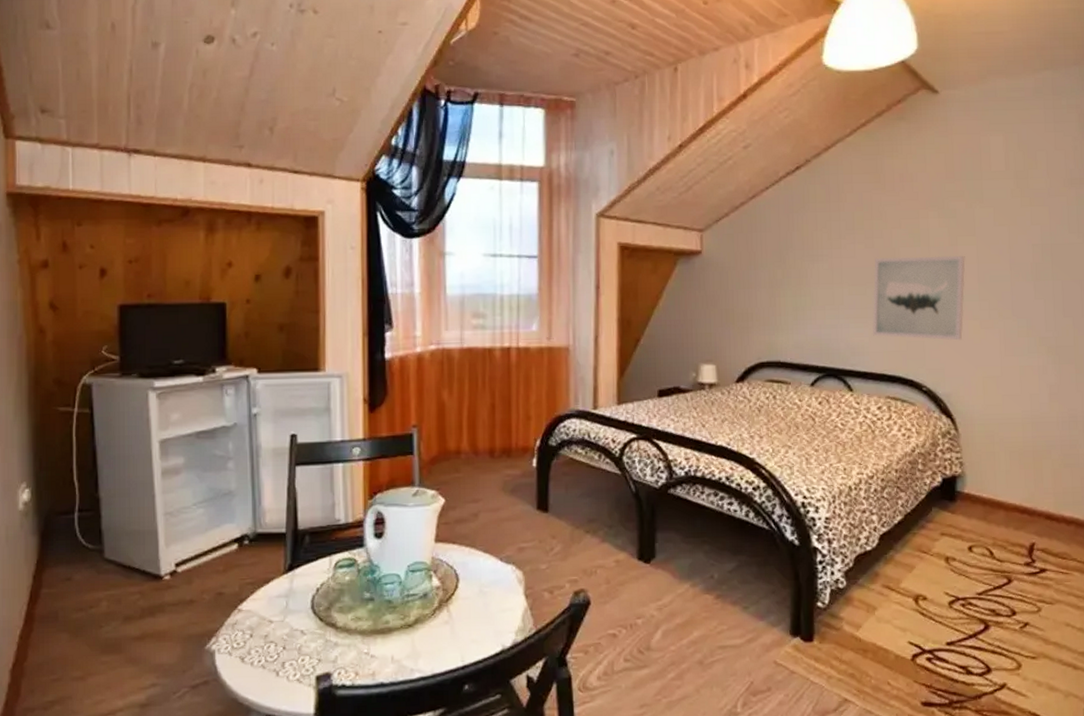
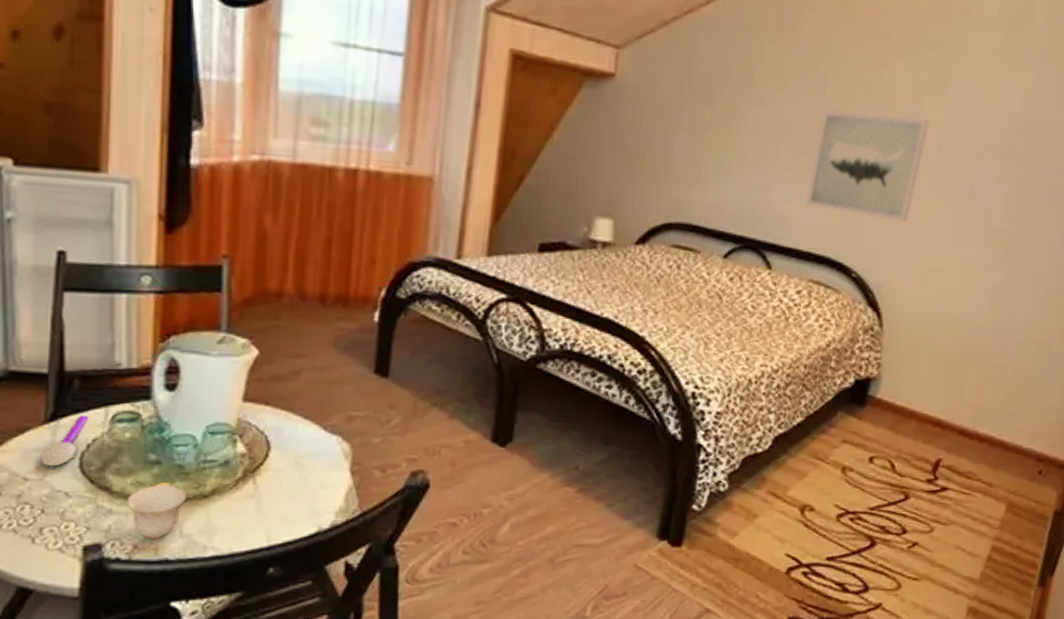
spoon: none [282,564,316,610] -> present [41,415,87,467]
teacup: none [349,616,395,666] -> present [127,482,187,540]

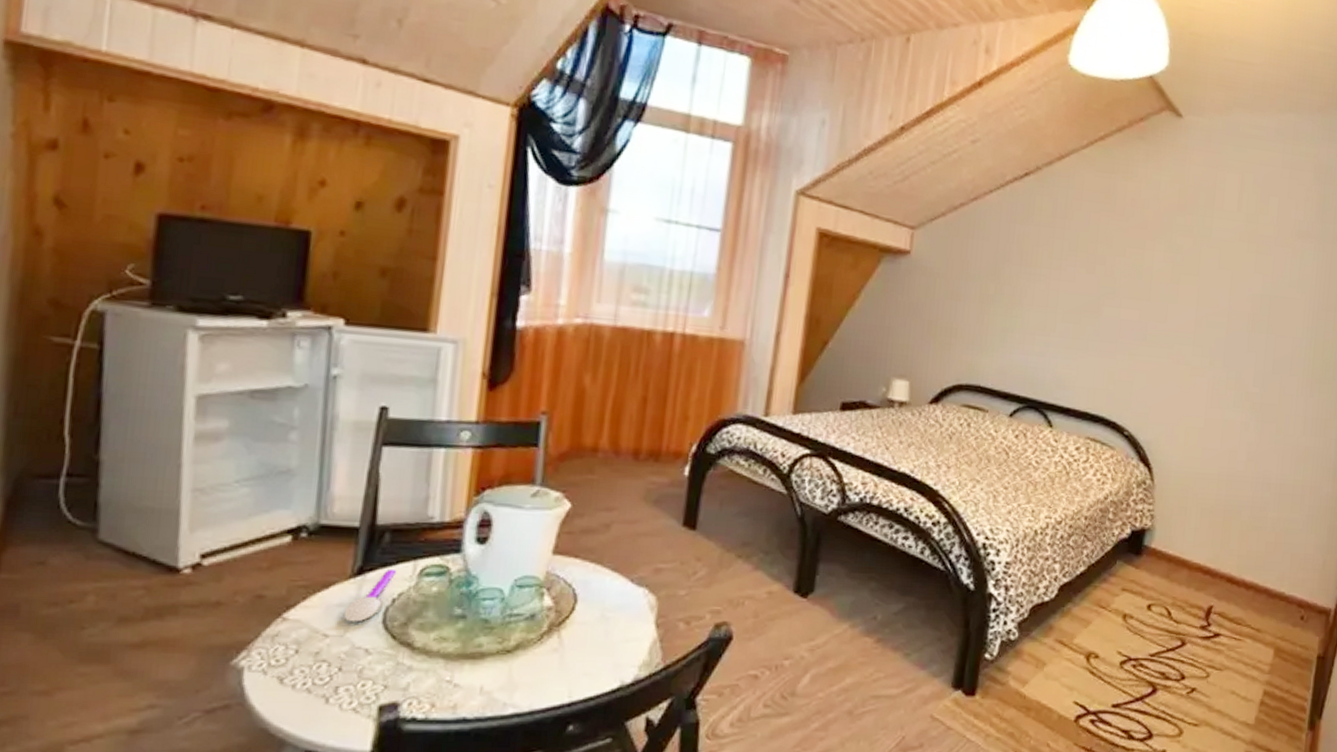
teacup: present [127,482,187,540] -> none [428,637,490,697]
wall art: present [806,111,930,222] -> none [1081,286,1186,386]

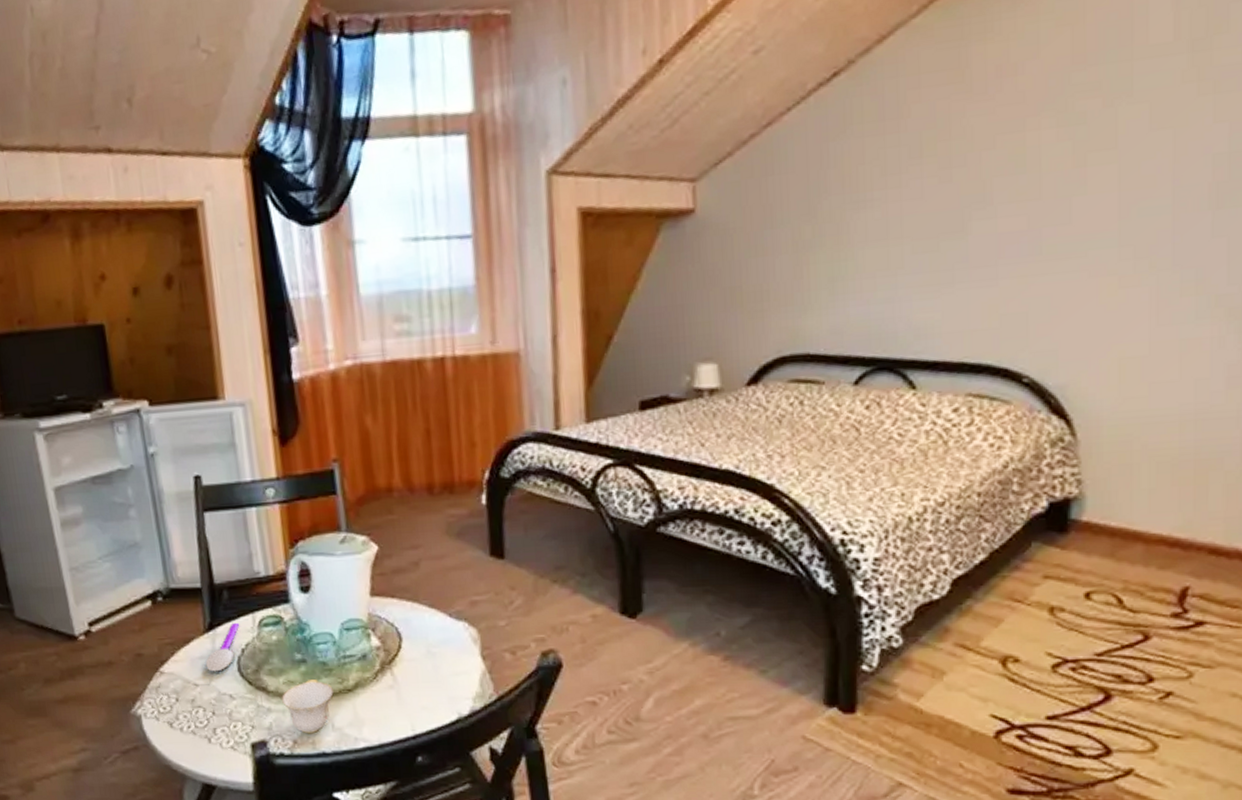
teacup: none [428,637,490,697] -> present [281,680,334,734]

